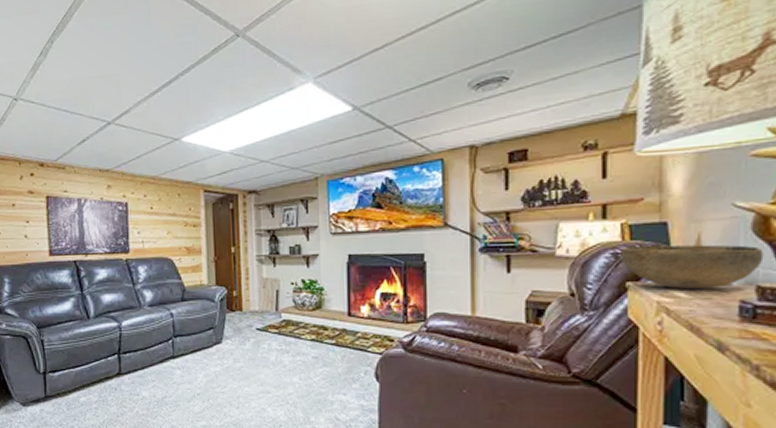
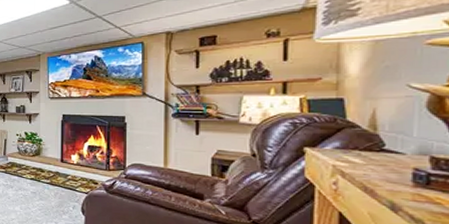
decorative bowl: present [621,244,764,290] -> none [299,117,439,157]

